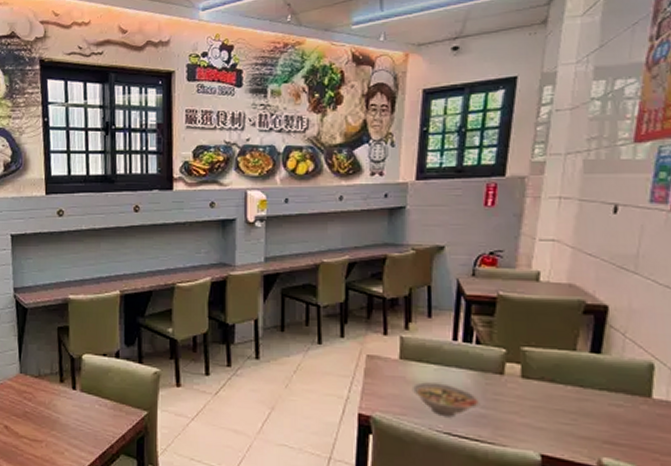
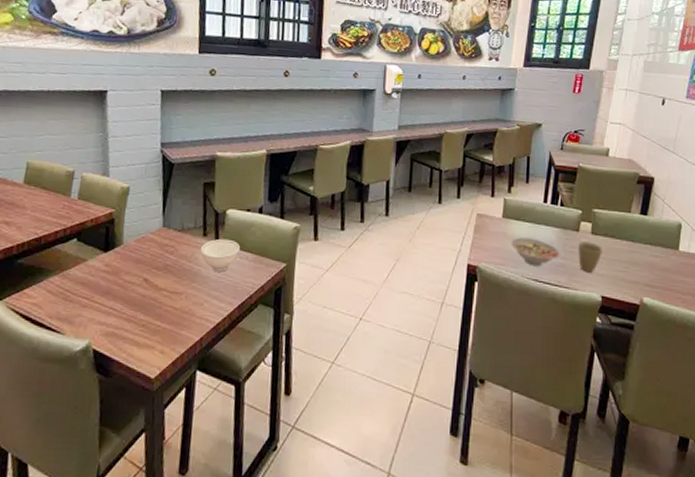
bowl: none [58,385,99,420] -> present [200,238,241,272]
cup: none [504,387,538,426] -> present [578,241,602,273]

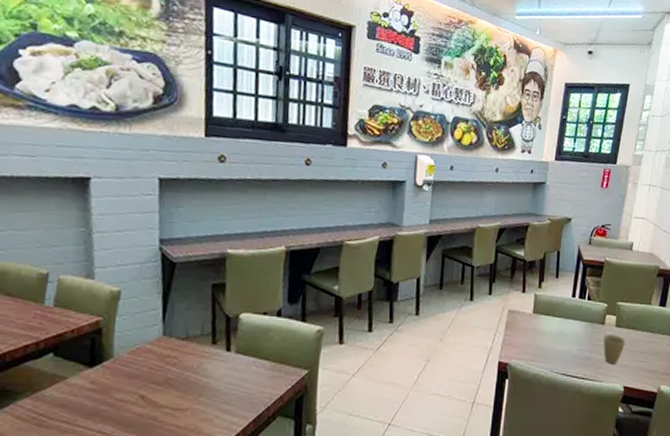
bowl: present [200,238,241,272] -> none [208,346,257,383]
soup bowl: present [510,237,561,267] -> none [540,332,587,361]

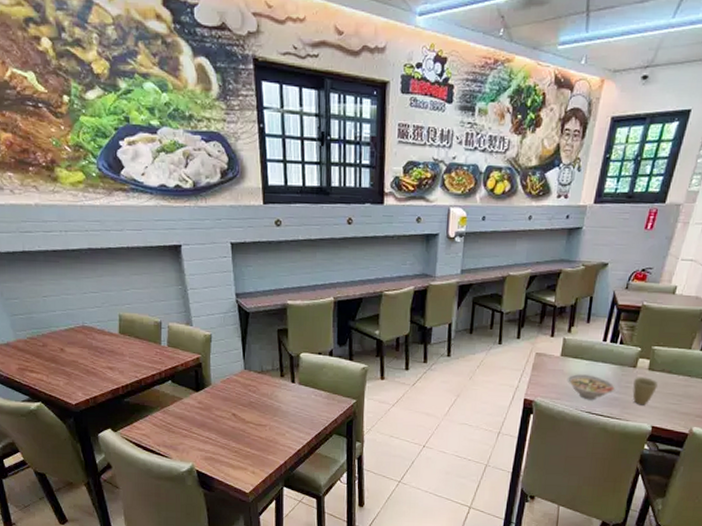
soup bowl: none [540,332,587,361] -> present [566,374,616,401]

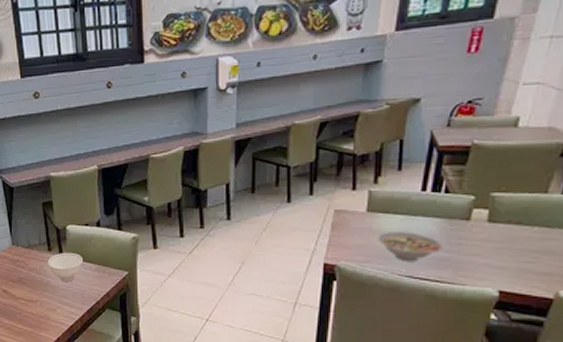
bowl: none [279,379,315,408] -> present [47,252,84,282]
cup: present [632,377,658,406] -> none [468,231,503,266]

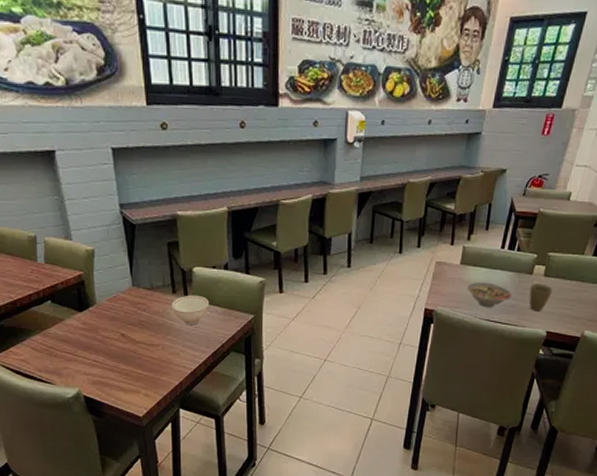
cup: none [468,231,503,266] -> present [529,283,553,311]

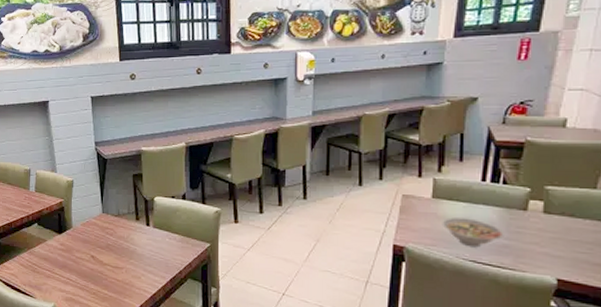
bowl: present [171,295,210,325] -> none [134,222,169,251]
cup: present [529,283,553,311] -> none [526,221,558,254]

